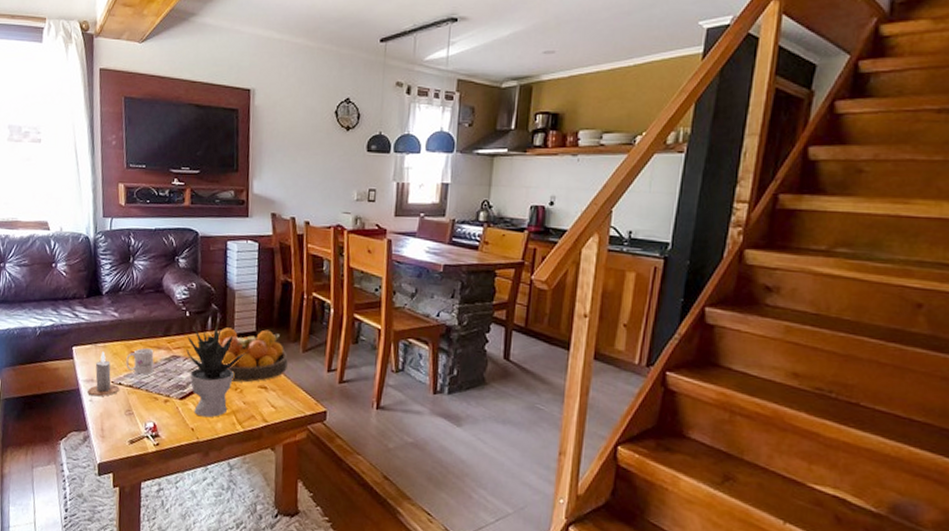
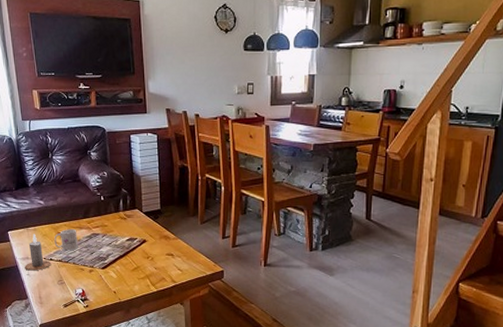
potted plant: present [186,325,249,418] -> none [104,206,156,282]
fruit bowl: present [218,327,288,383] -> none [130,207,189,252]

